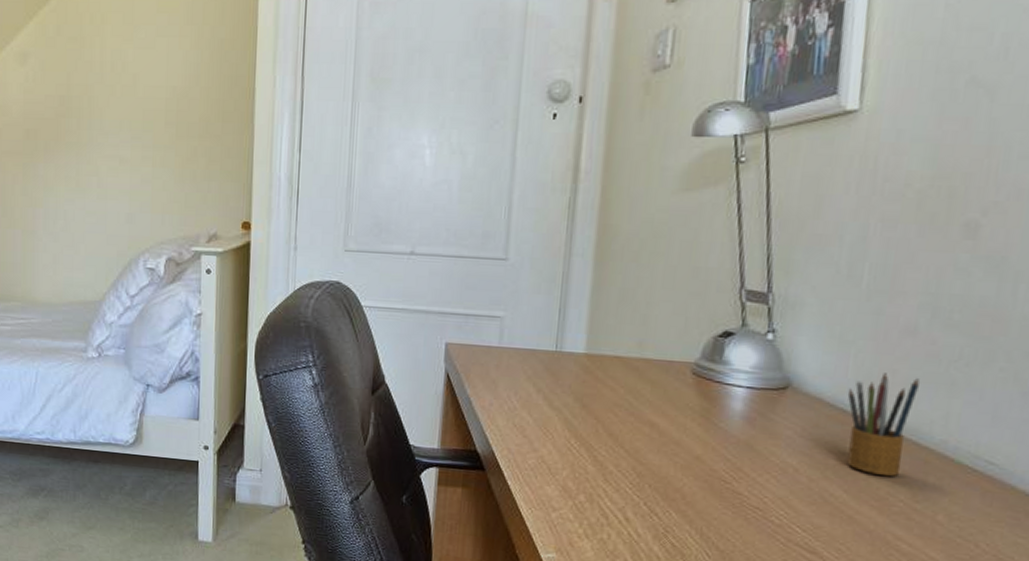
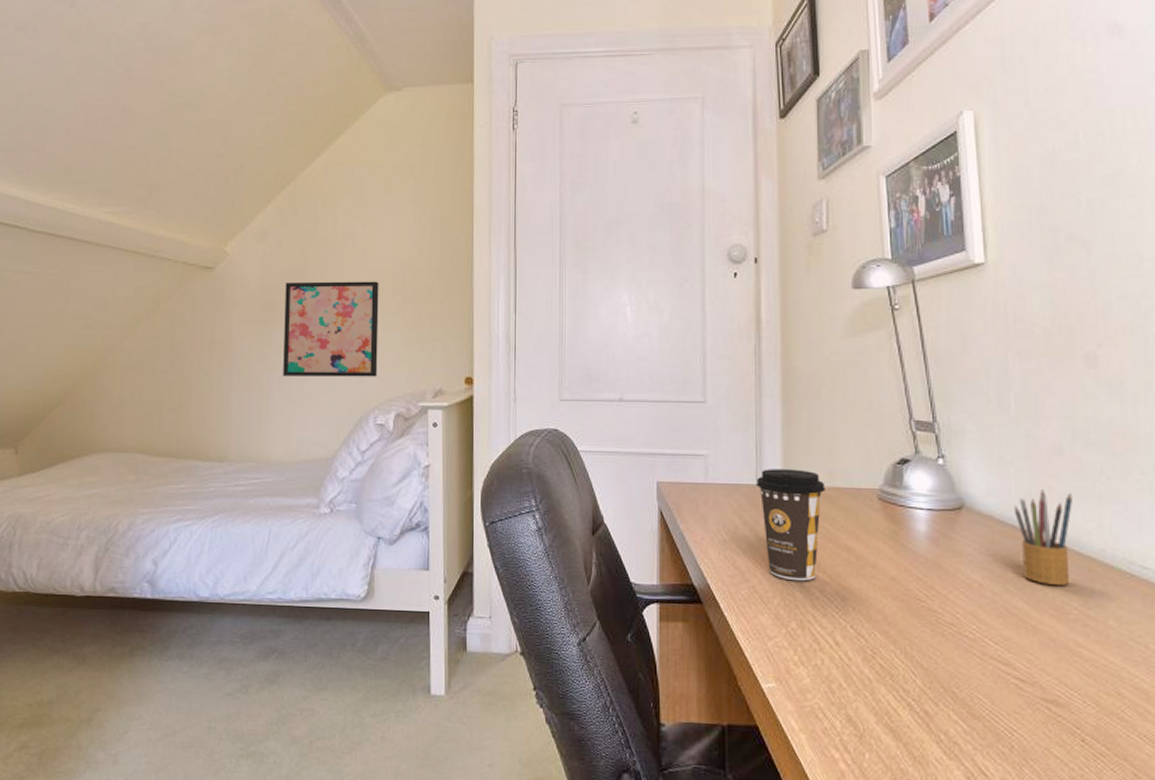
wall art: none [48,110,151,218] -> present [283,281,379,377]
coffee cup: none [555,335,634,455] -> present [756,469,826,581]

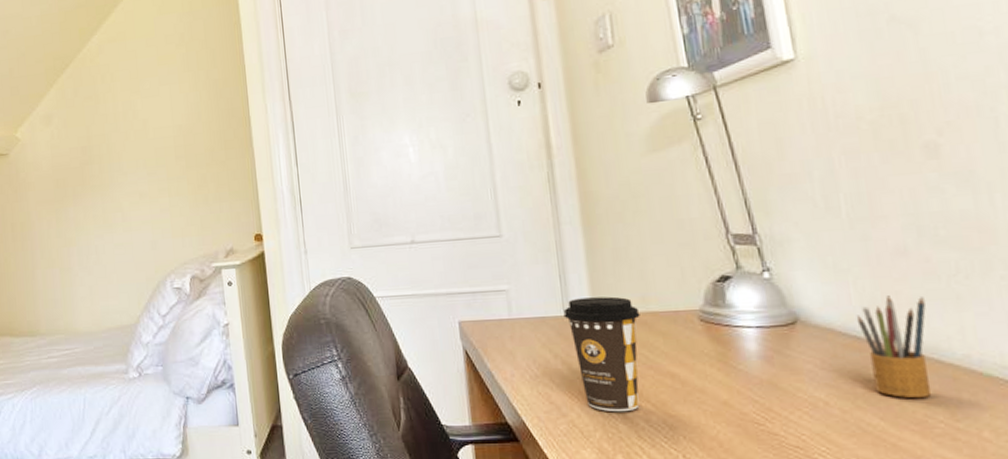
wall art: present [283,281,379,377] -> none [74,150,170,250]

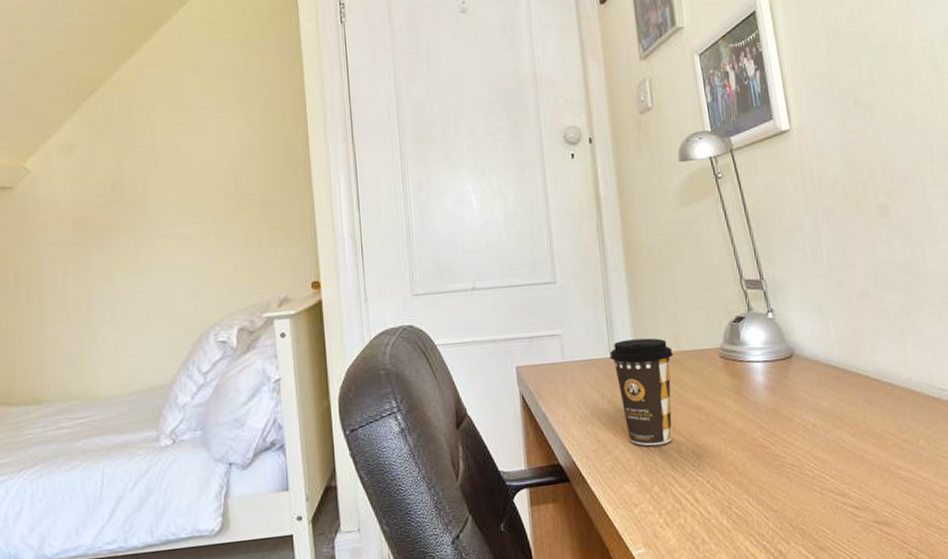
pencil box: present [856,296,932,399] -> none [834,331,886,417]

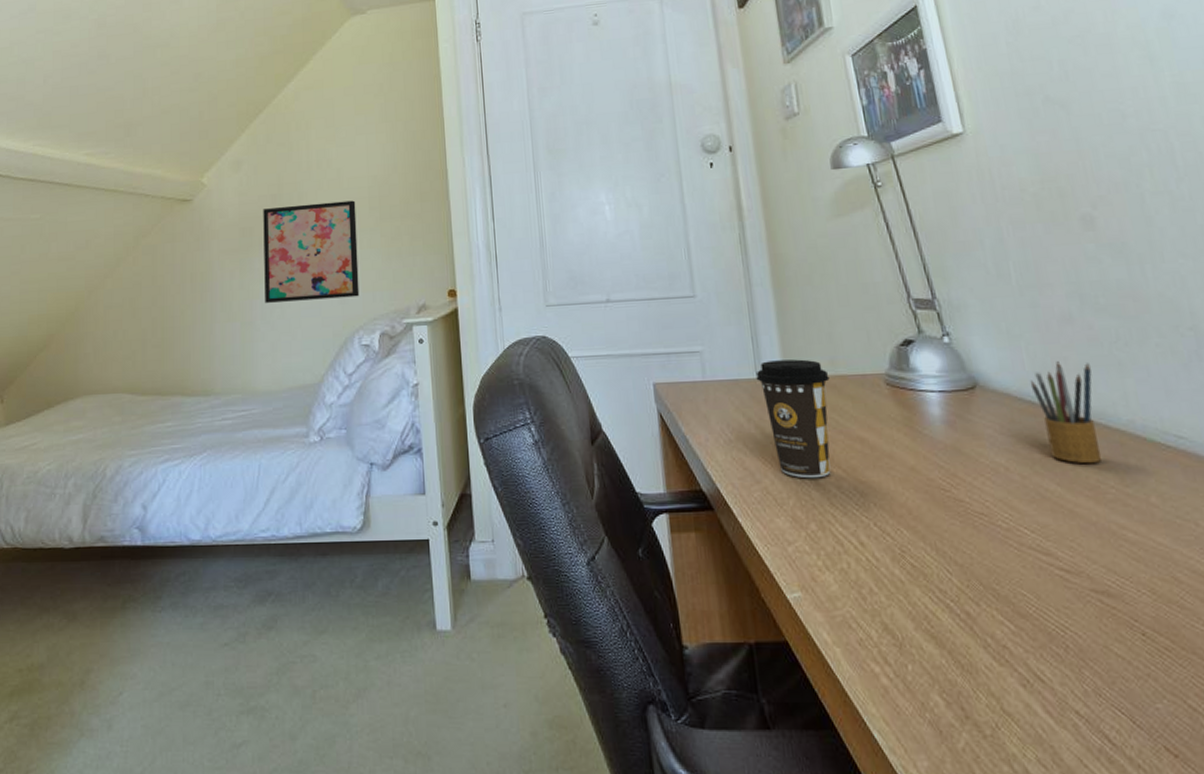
wall art: none [101,188,215,301] -> present [263,200,360,303]
pencil box: none [834,331,886,417] -> present [1030,361,1103,464]

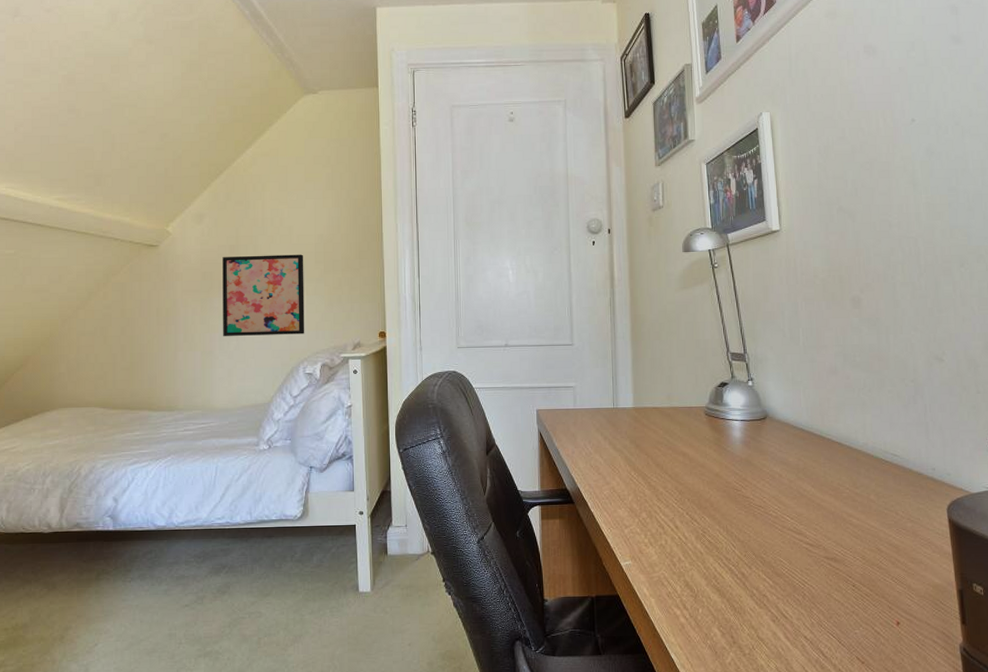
coffee cup: present [756,359,831,479] -> none [613,394,666,481]
pencil box: present [1030,361,1103,464] -> none [803,401,844,473]

